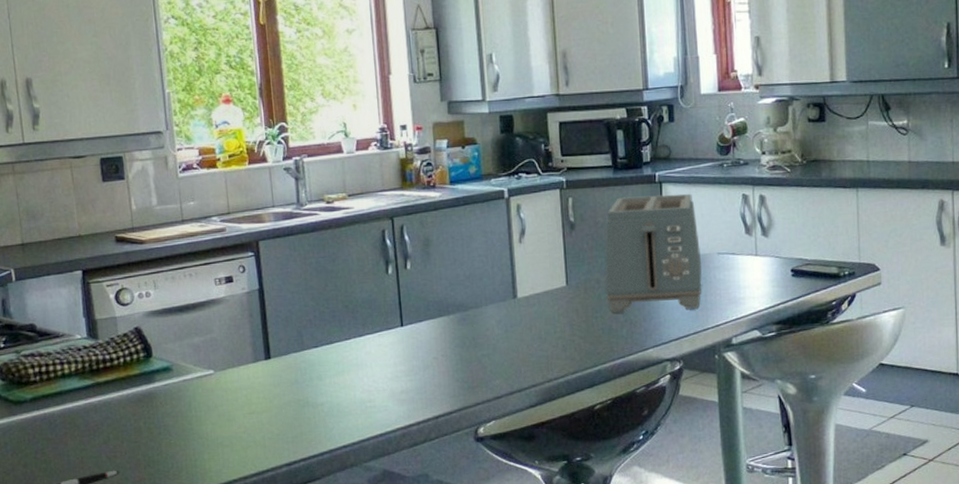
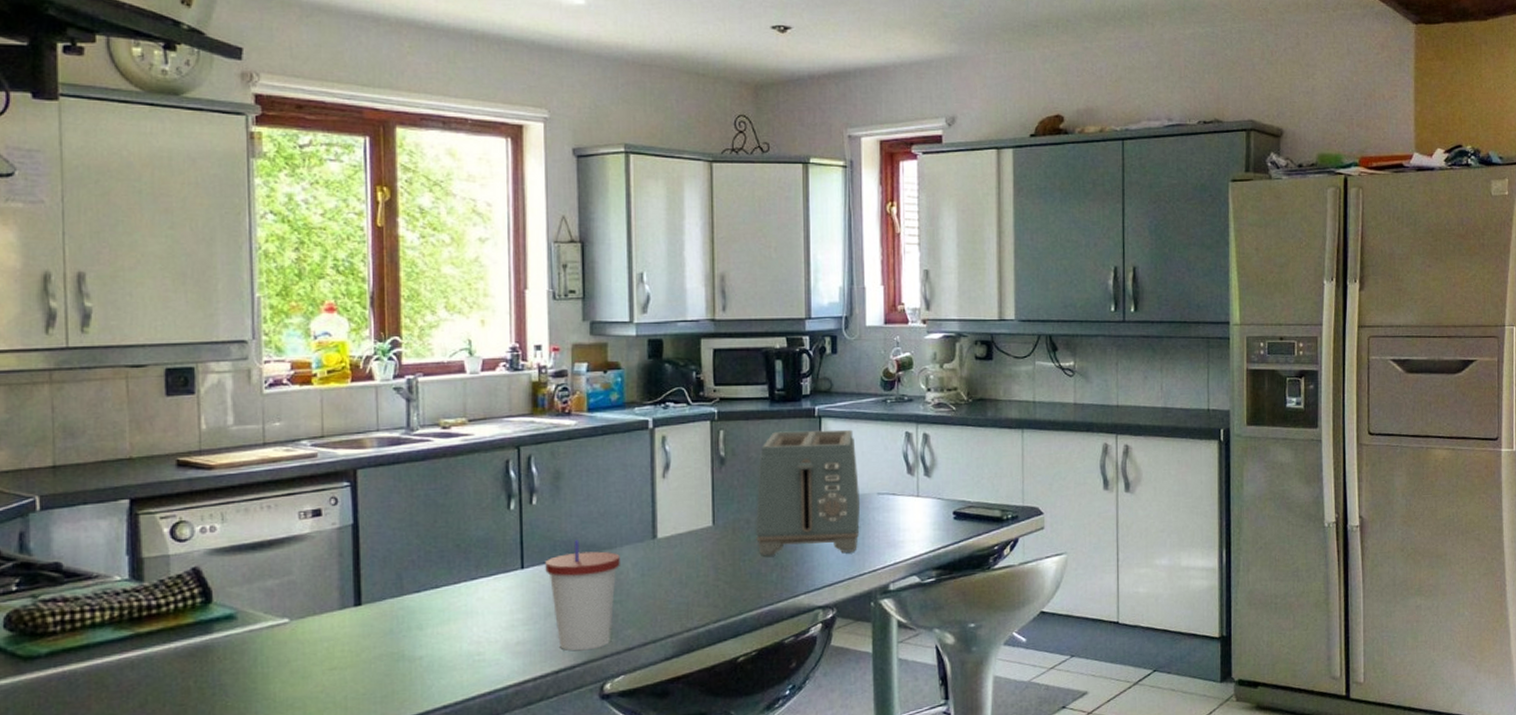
cup: none [421,300,486,399] -> present [545,540,620,651]

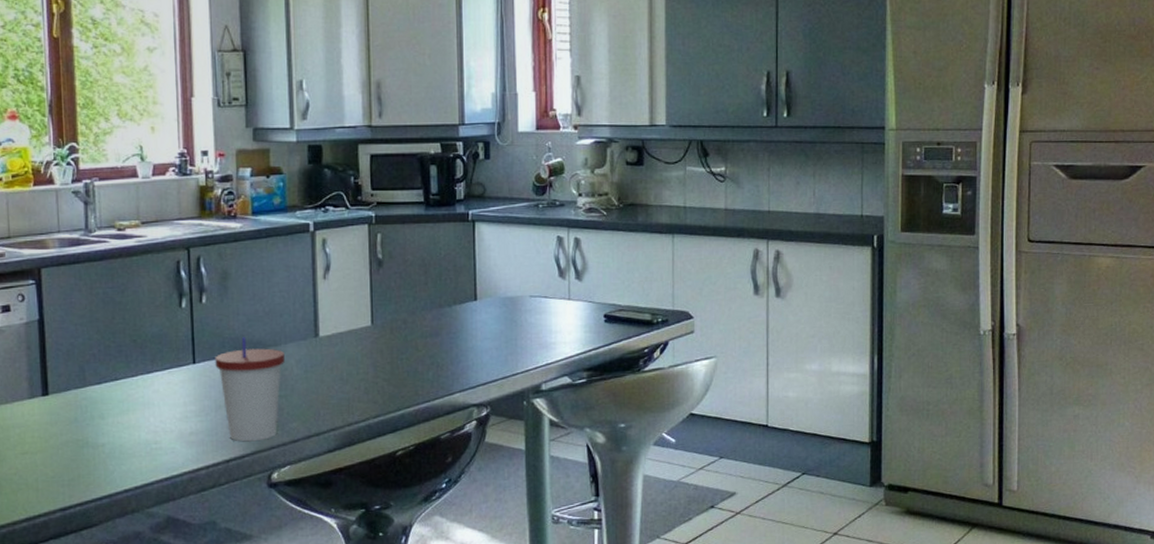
toaster: present [755,429,861,556] -> none [412,233,514,355]

